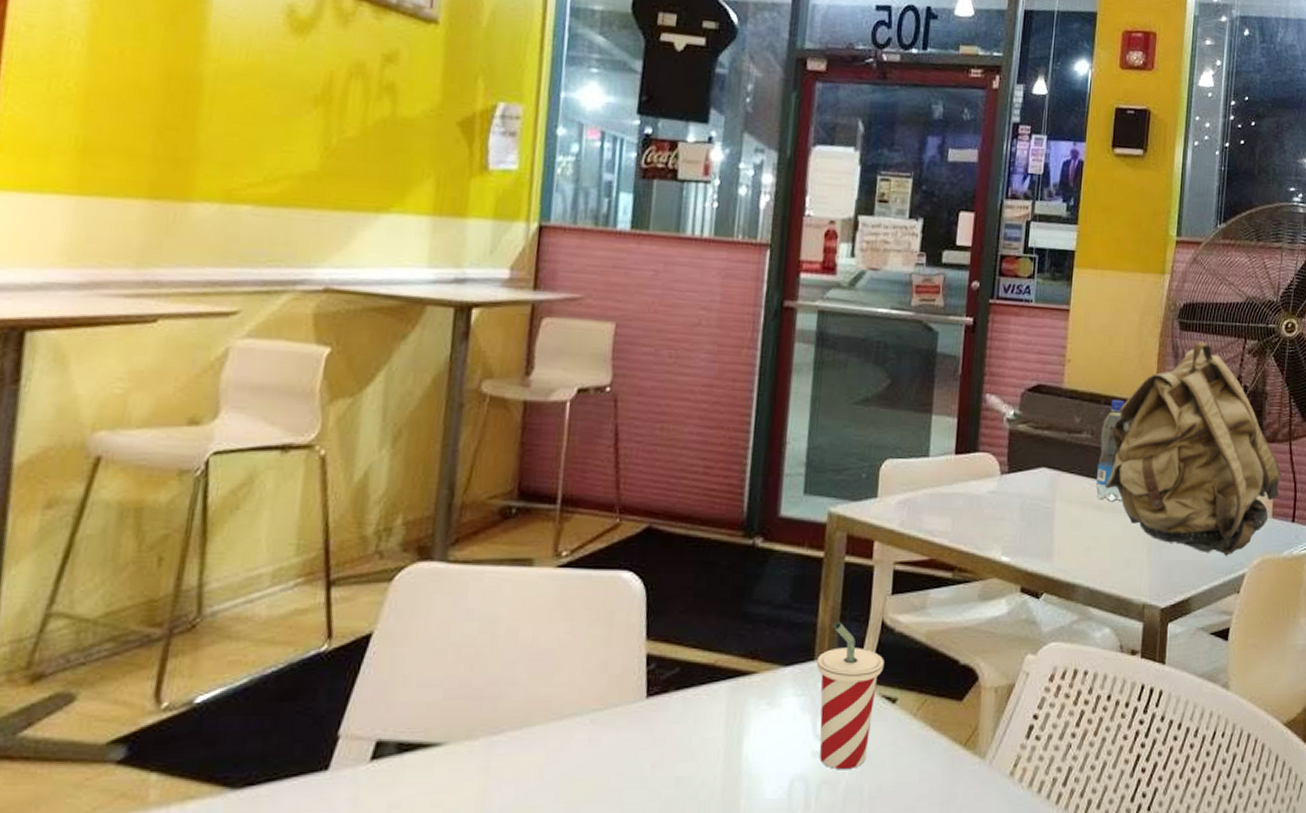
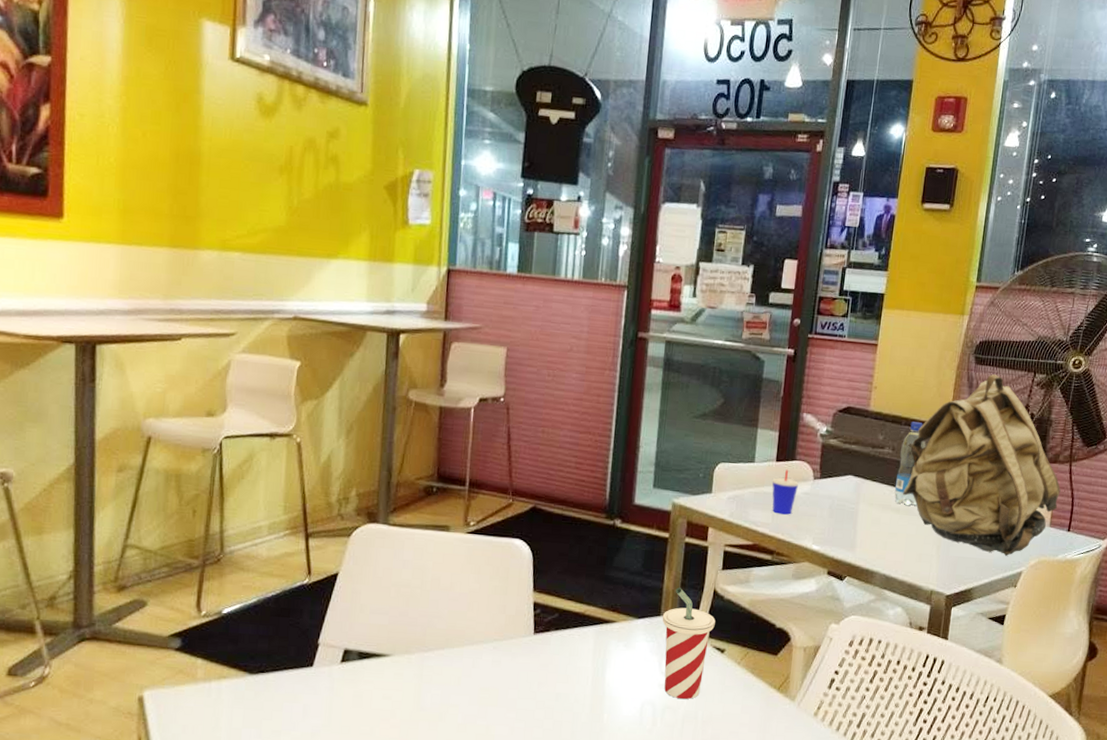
beverage cup: none [951,463,983,520] -> present [772,469,798,515]

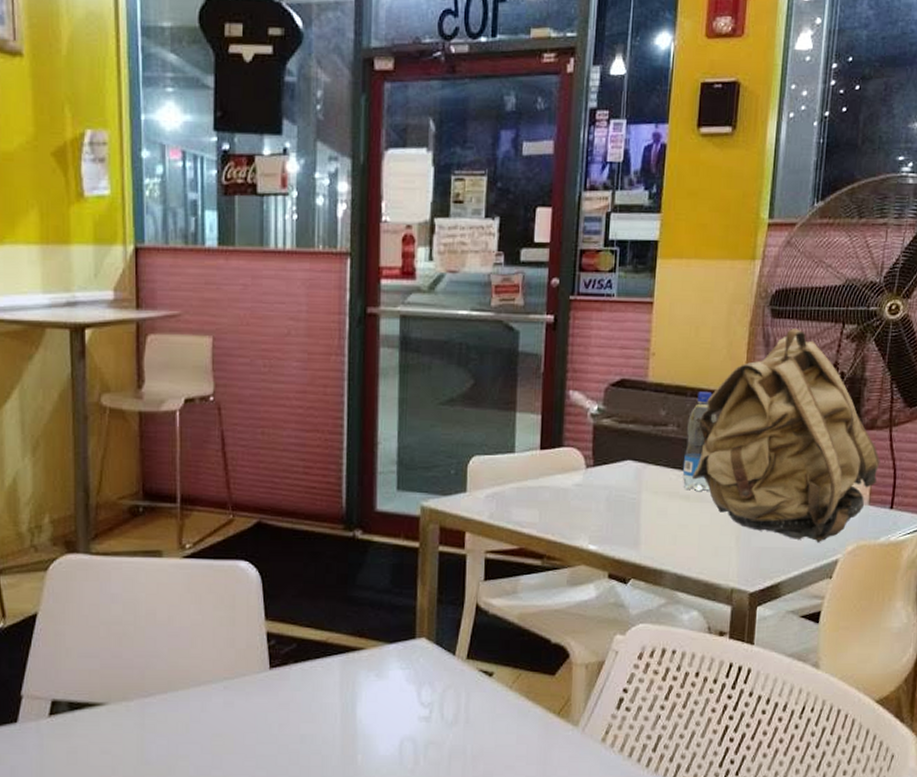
beverage cup: present [662,587,716,700] -> none [417,604,480,733]
beverage cup: present [772,469,798,515] -> none [537,458,568,511]

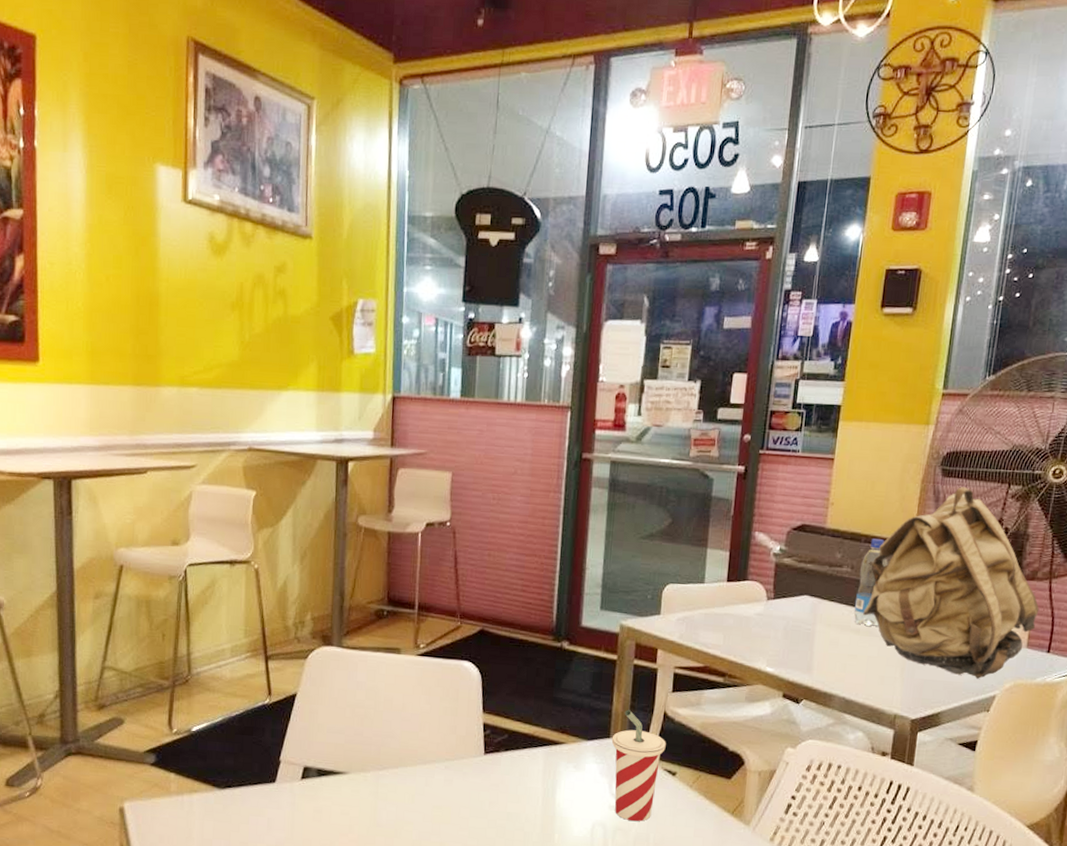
beverage cup: none [417,604,480,733] -> present [611,710,666,822]

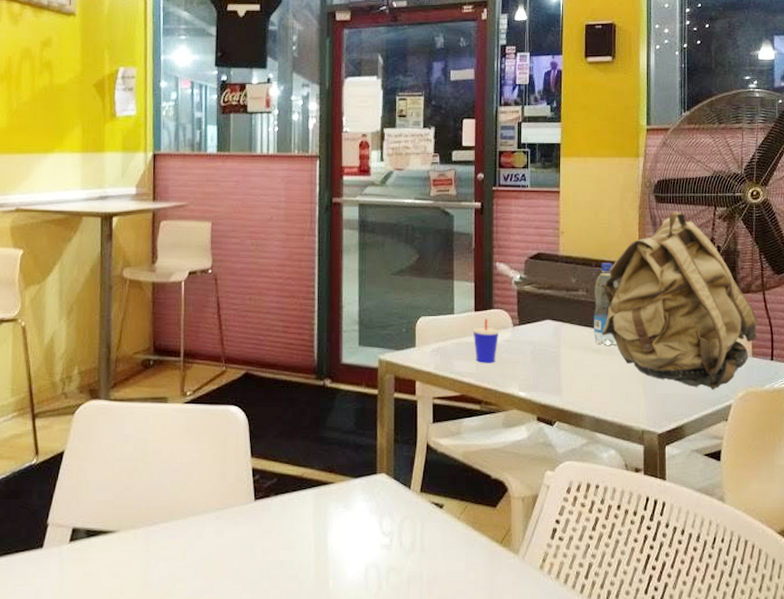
beverage cup: present [611,710,666,822] -> none [378,444,431,560]
beverage cup: none [723,589,751,636] -> present [474,318,498,363]

